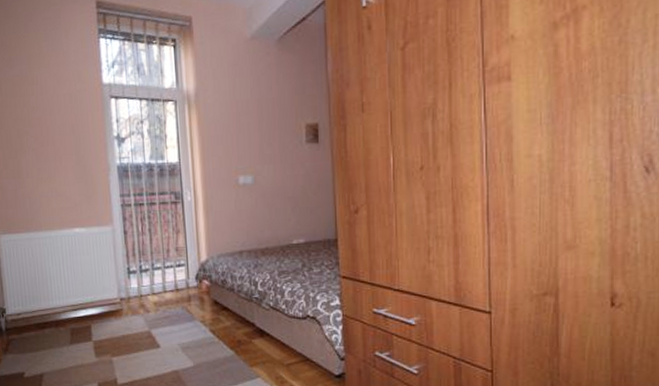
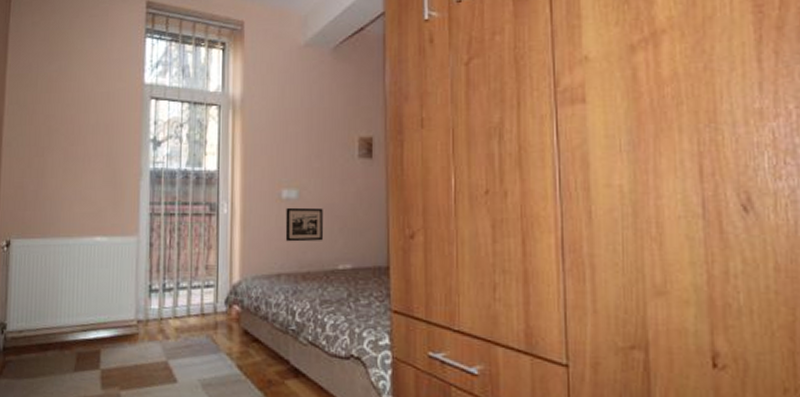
picture frame: none [243,190,278,223] -> present [285,207,323,242]

